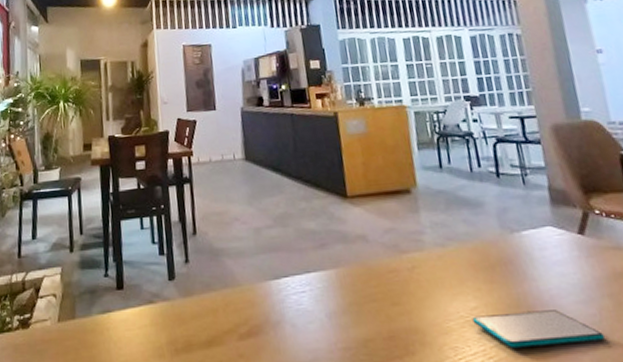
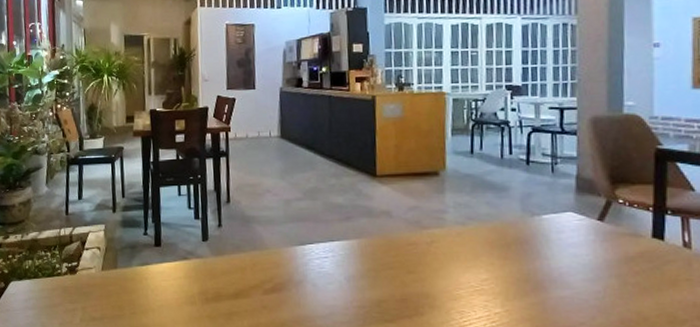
smartphone: present [472,310,606,349] -> none [481,285,606,316]

